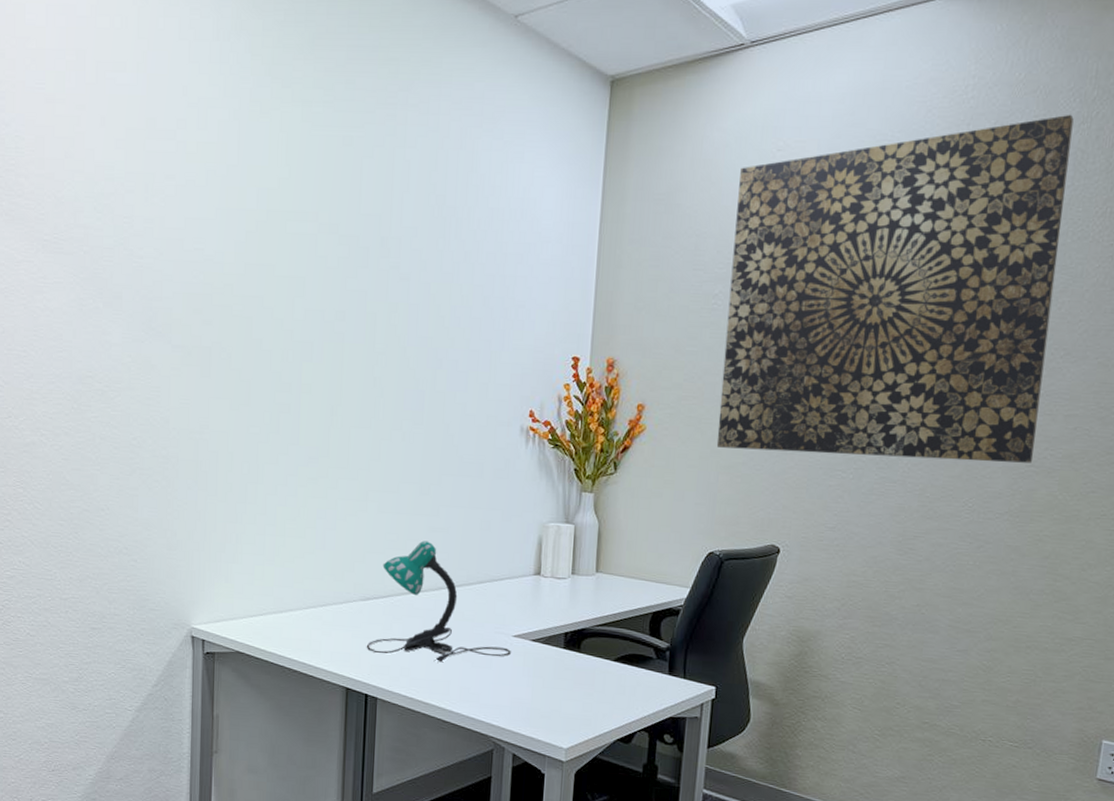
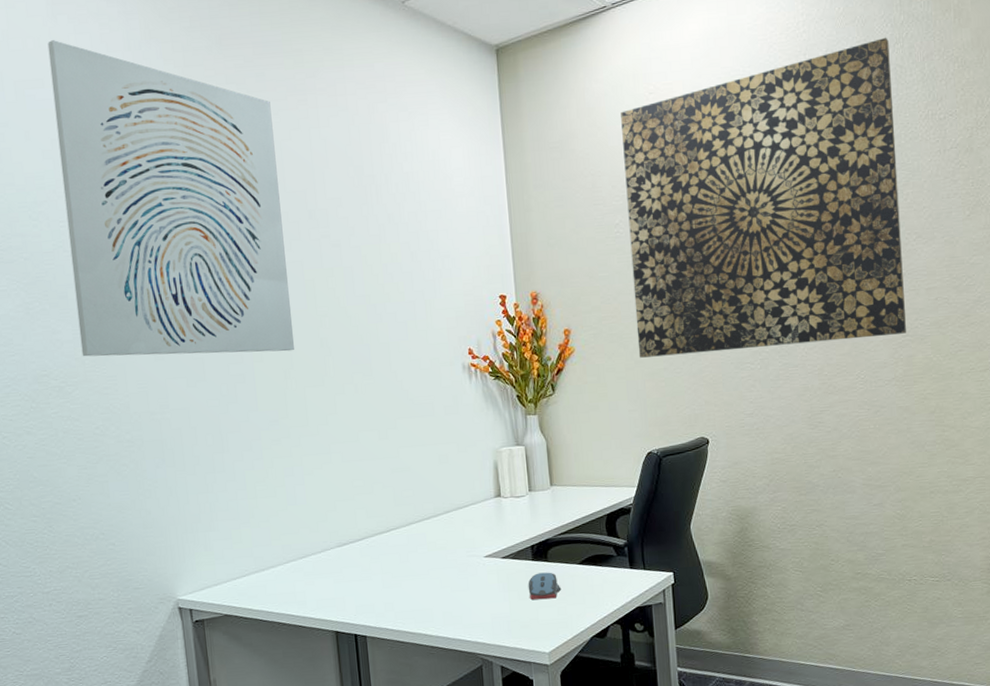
wall art: none [129,21,357,387] -> present [47,40,295,357]
desk lamp: present [366,540,511,663] -> none [349,481,485,594]
computer mouse: none [554,663,591,693] -> present [528,572,562,600]

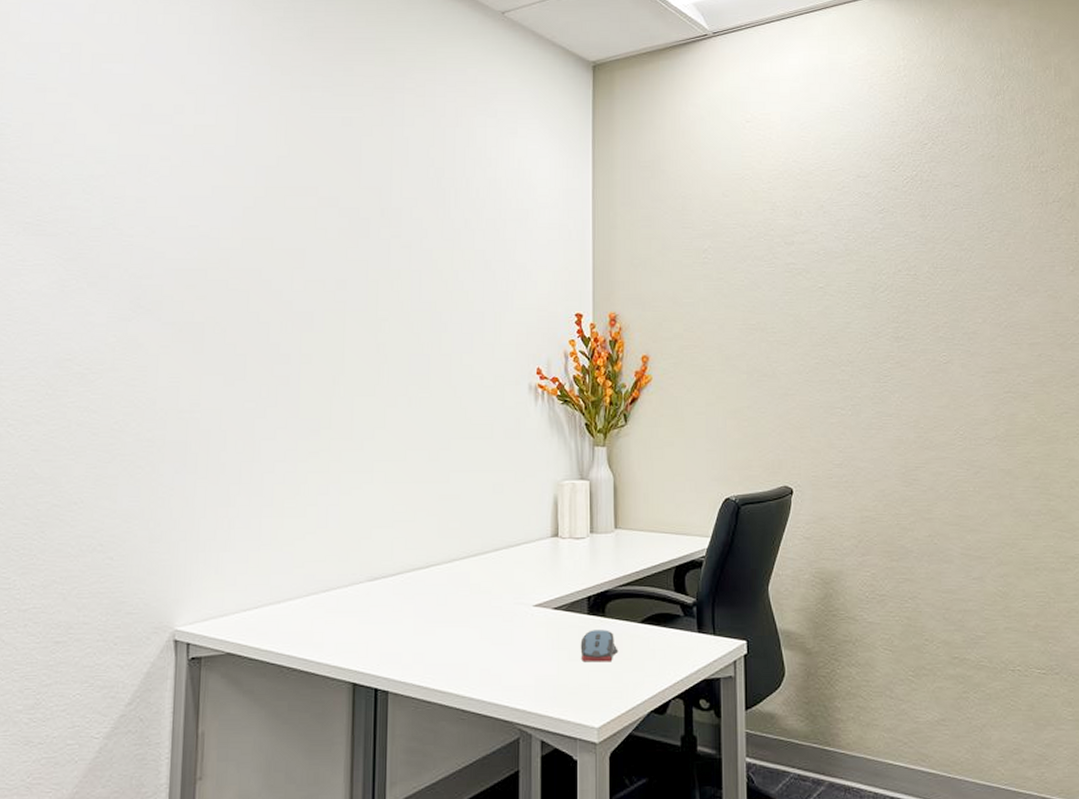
wall art: present [47,40,295,357] -> none [113,18,355,355]
wall art: present [621,37,907,358] -> none [716,88,1009,393]

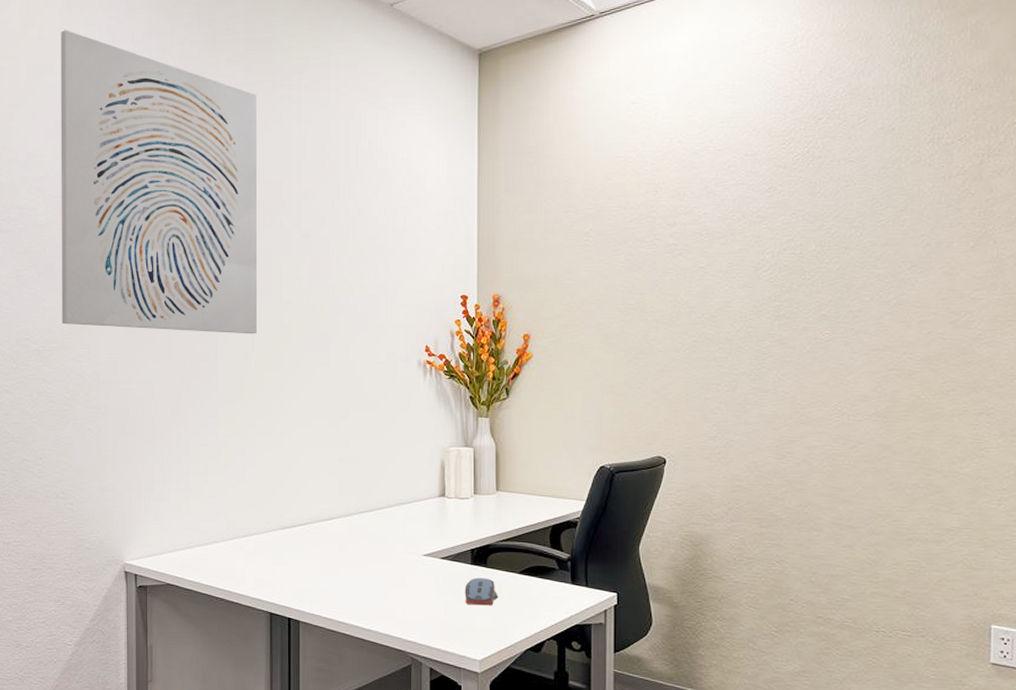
wall art: none [113,18,355,355] -> present [60,30,258,334]

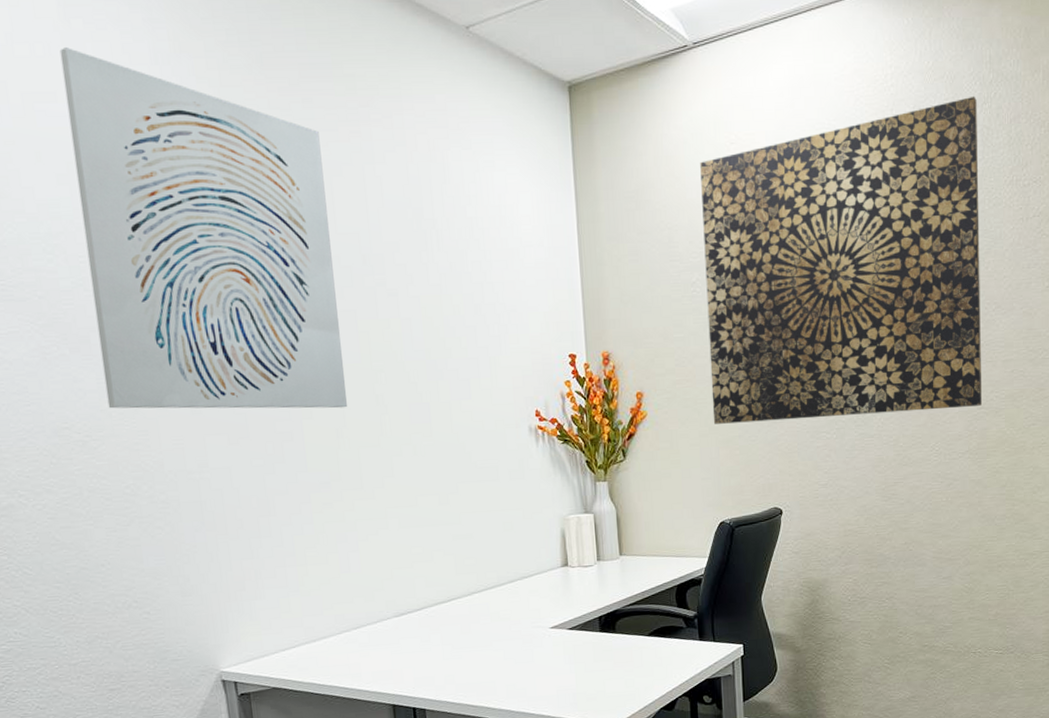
computer mouse: present [464,578,499,606] -> none [595,643,630,672]
wall art: none [599,55,895,369] -> present [700,96,983,424]

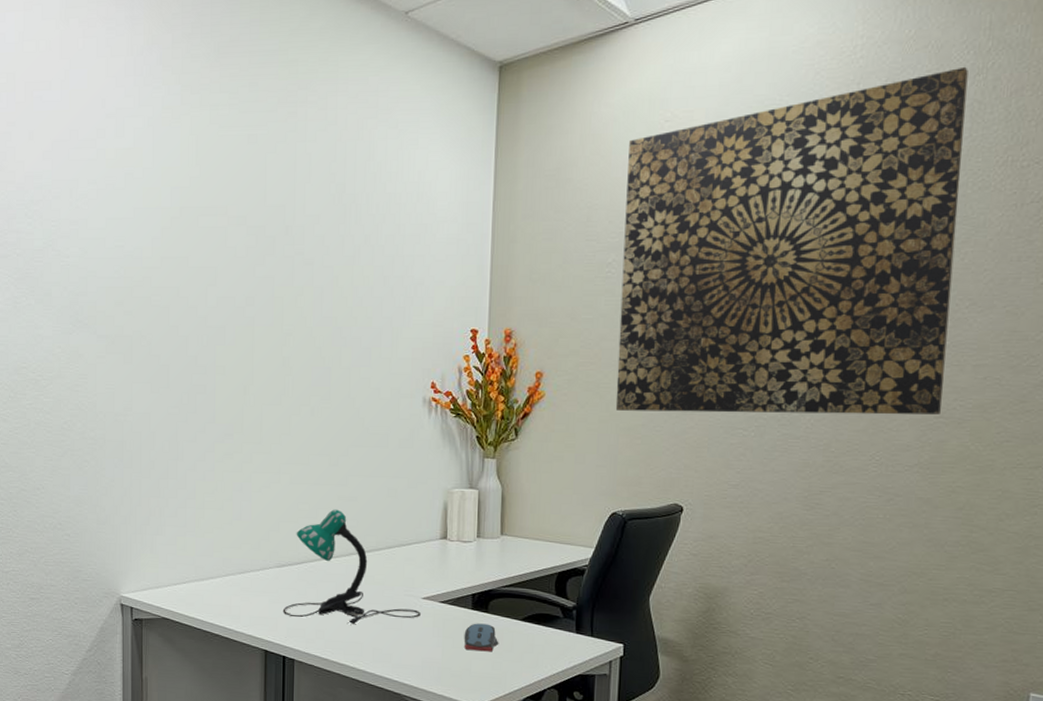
wall art: present [59,48,348,409] -> none [58,43,260,367]
desk lamp: none [407,549,550,666] -> present [282,509,421,625]
computer mouse: none [595,643,630,672] -> present [464,623,499,652]

